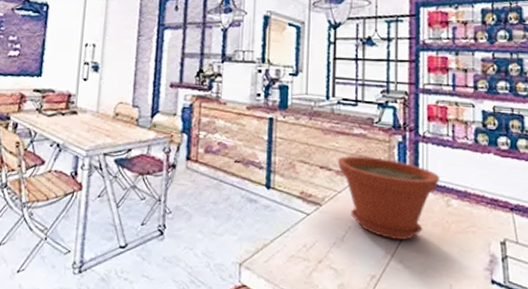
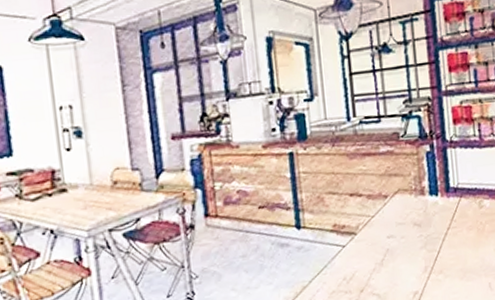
plant pot: present [337,155,440,240] -> none [366,172,471,252]

